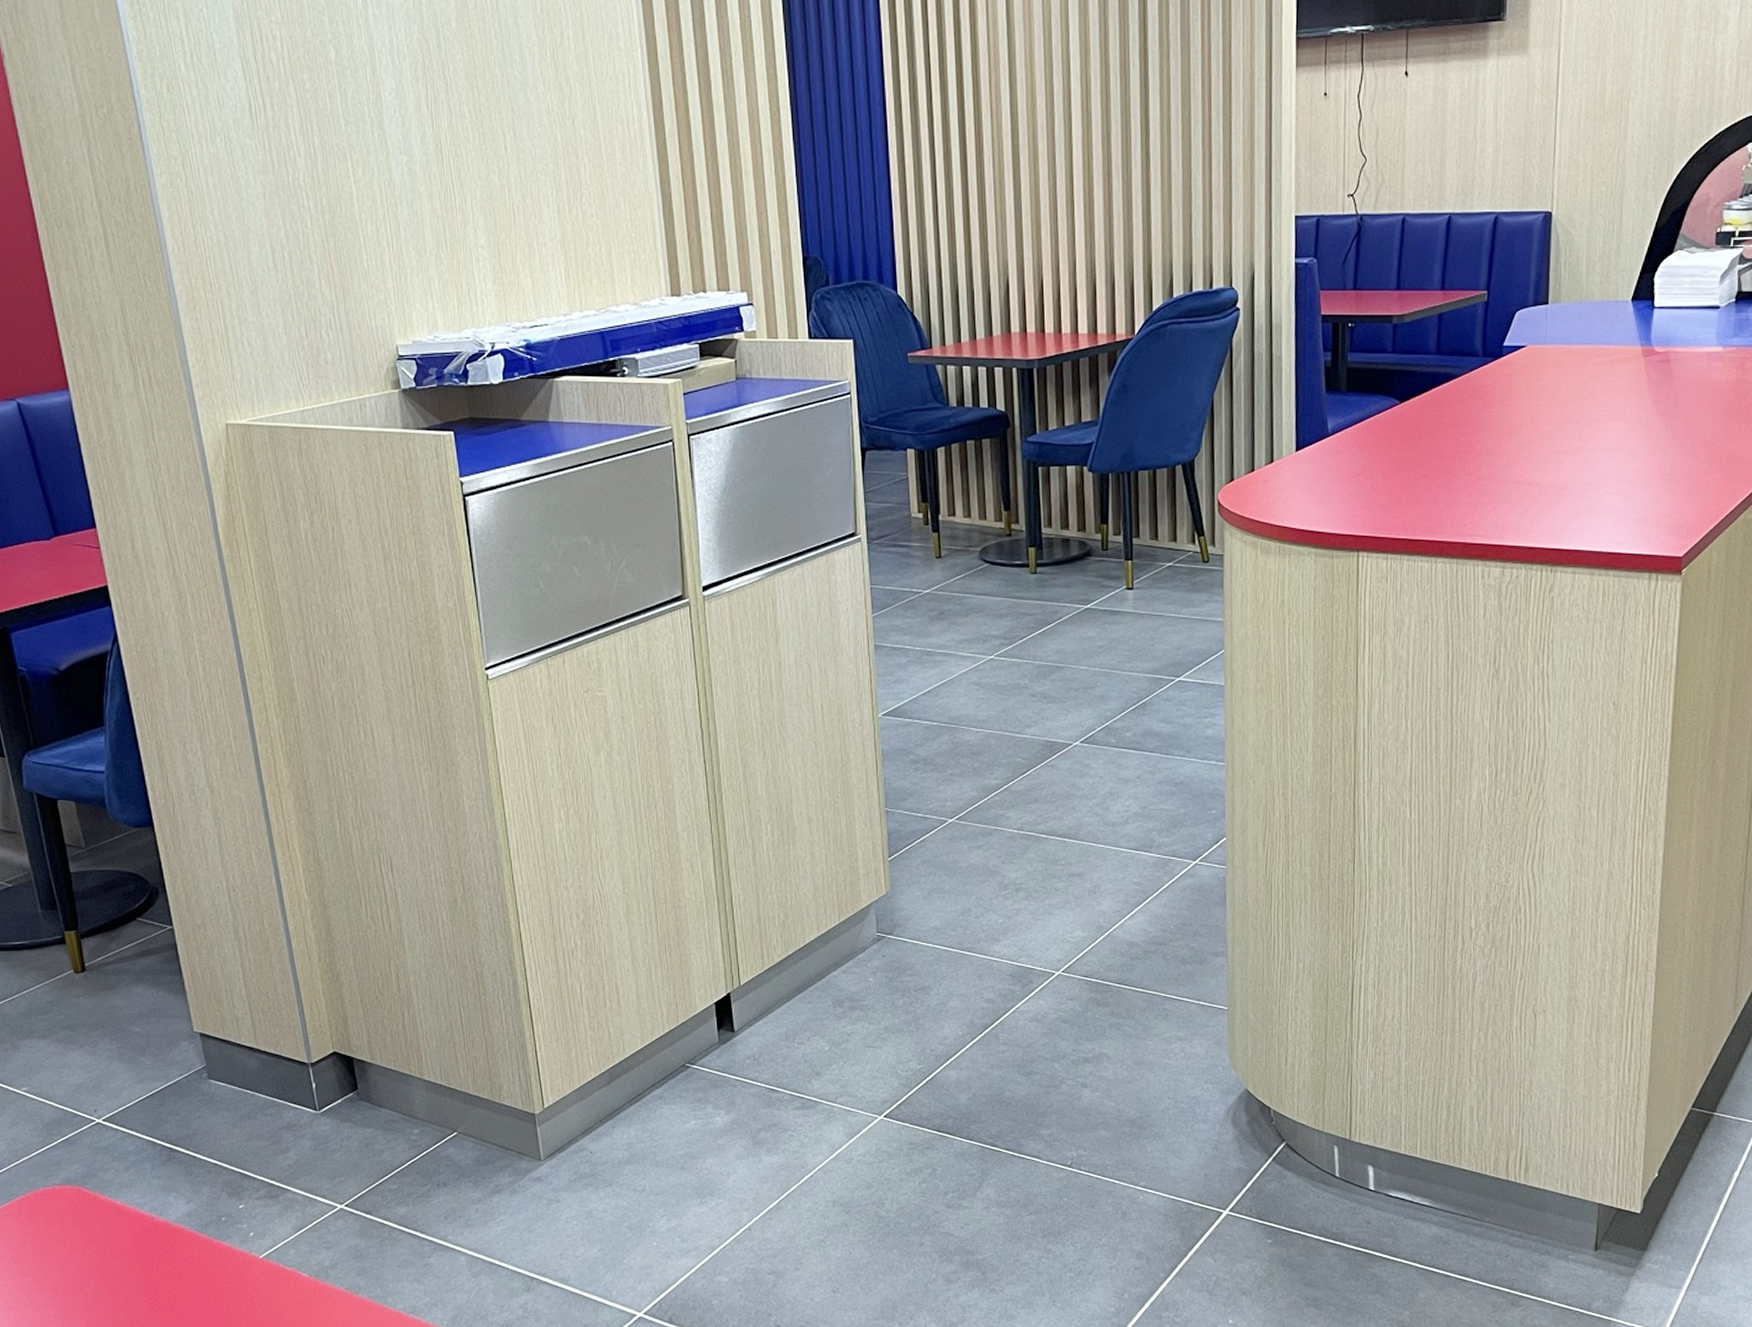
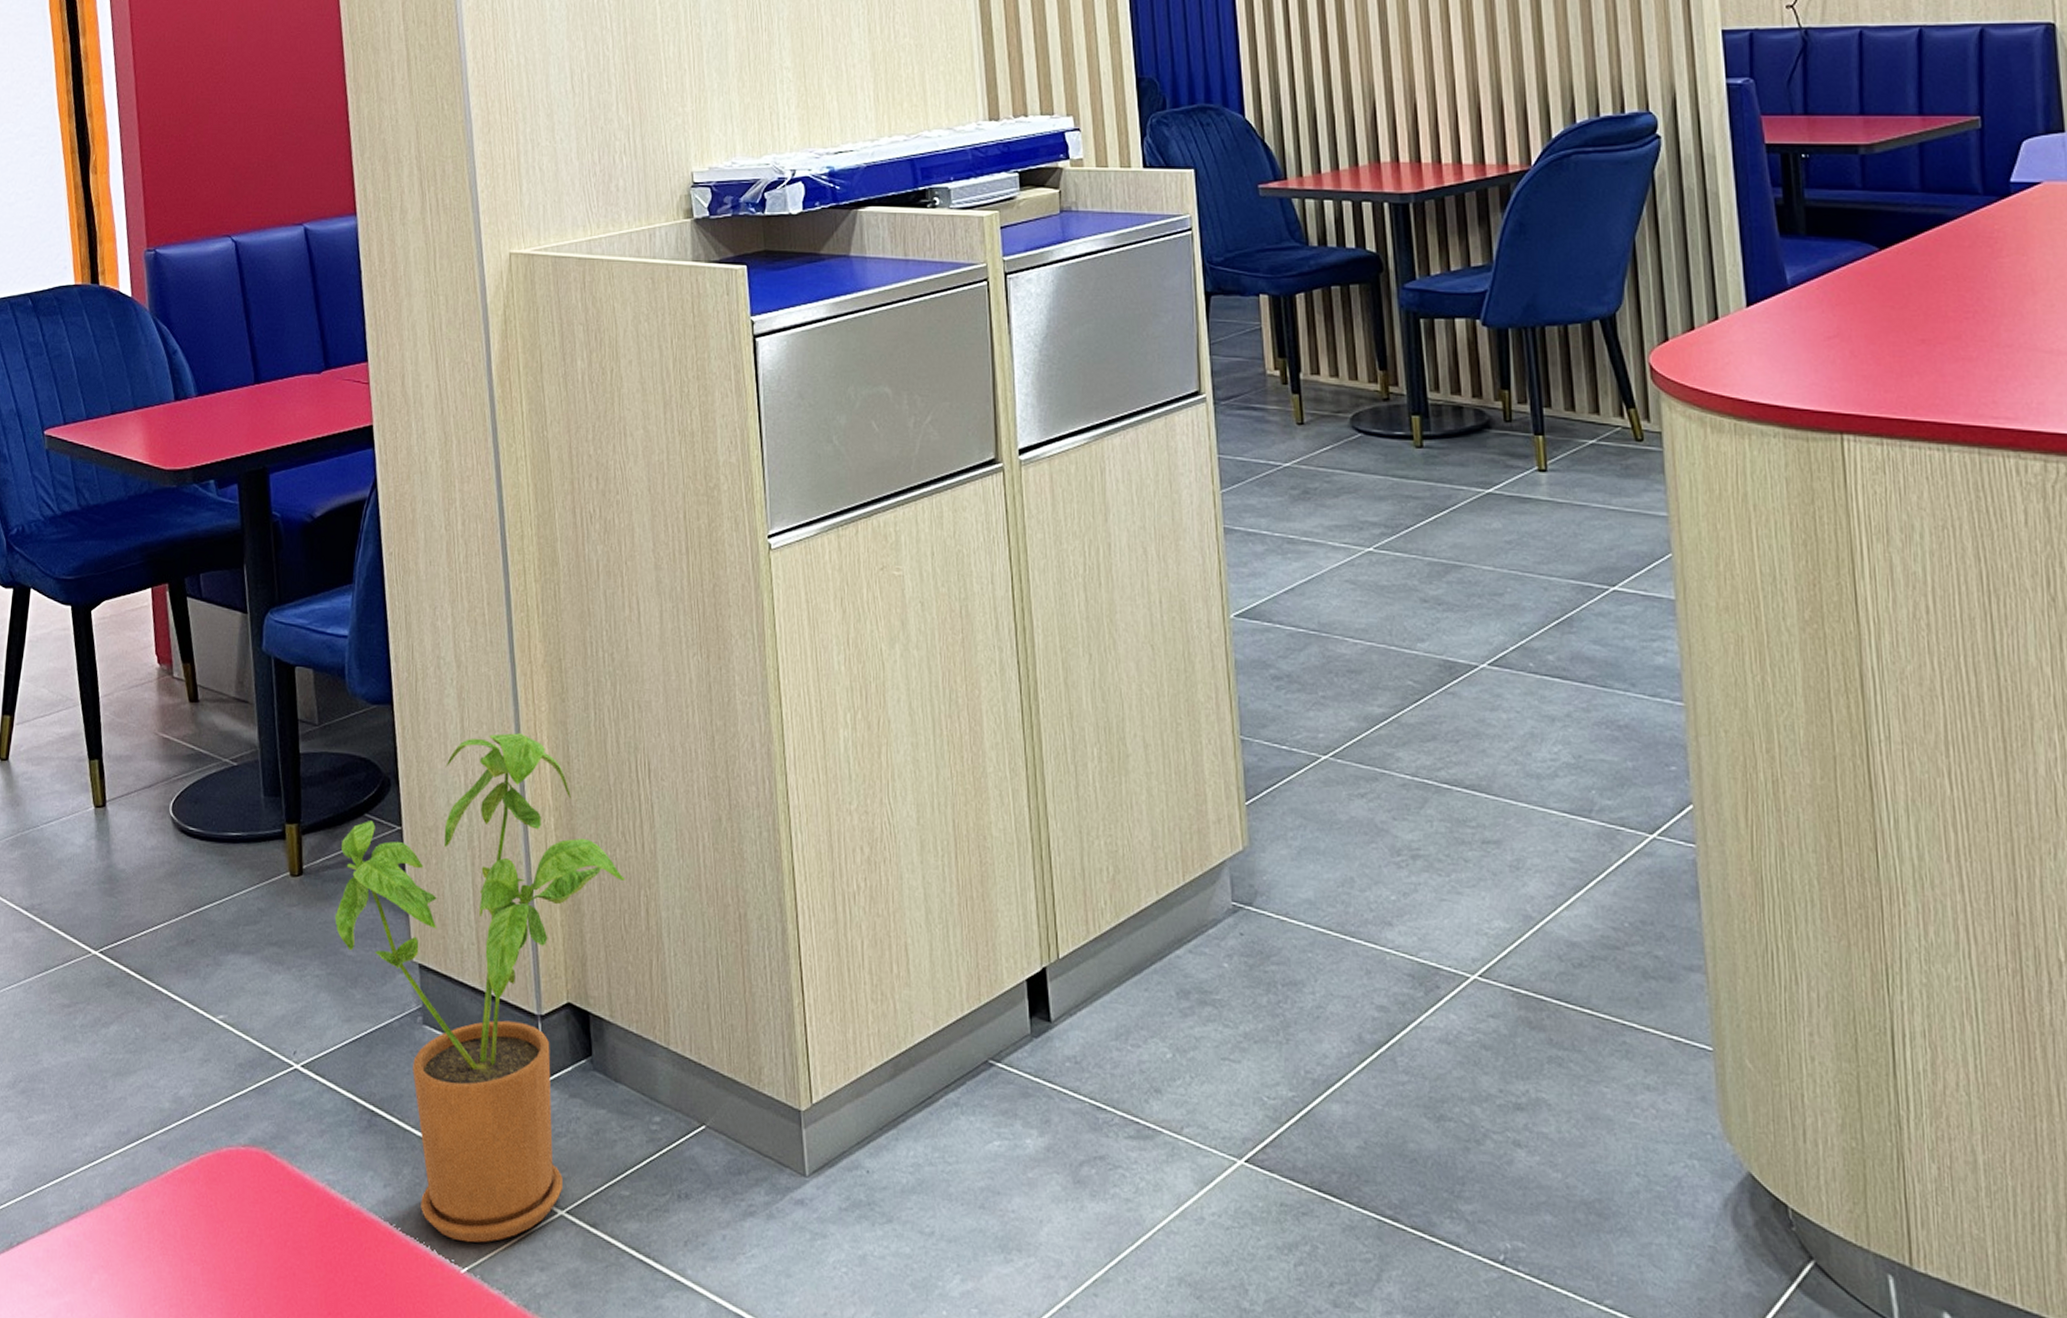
house plant: none [119,844,377,1236] -> present [334,733,626,1243]

